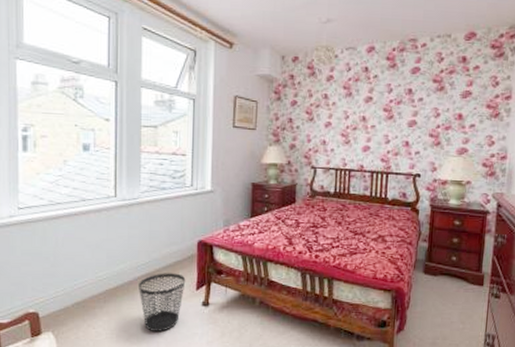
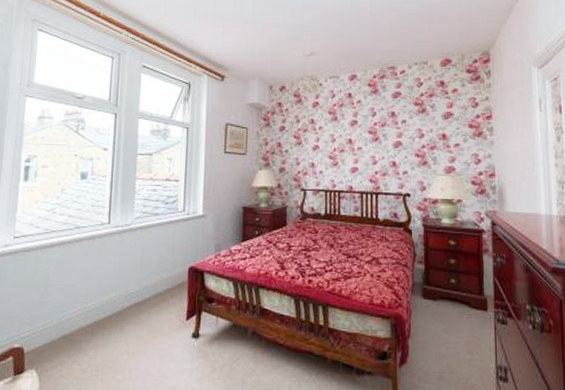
wastebasket: present [139,273,186,332] -> none [127,302,176,367]

